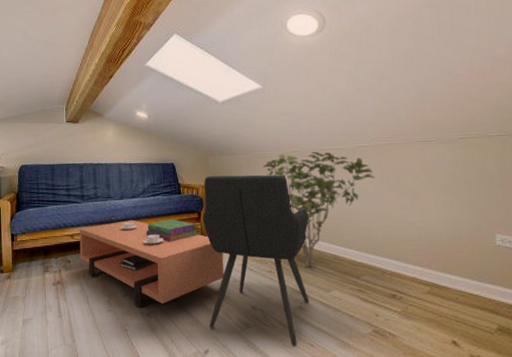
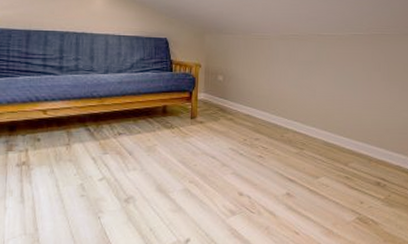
coffee table: present [79,220,225,309] -> none [52,97,214,194]
stack of books: present [146,219,198,242] -> none [131,98,187,122]
armchair: present [203,175,309,347] -> none [192,54,302,235]
shrub: present [262,151,376,267] -> none [259,36,368,153]

